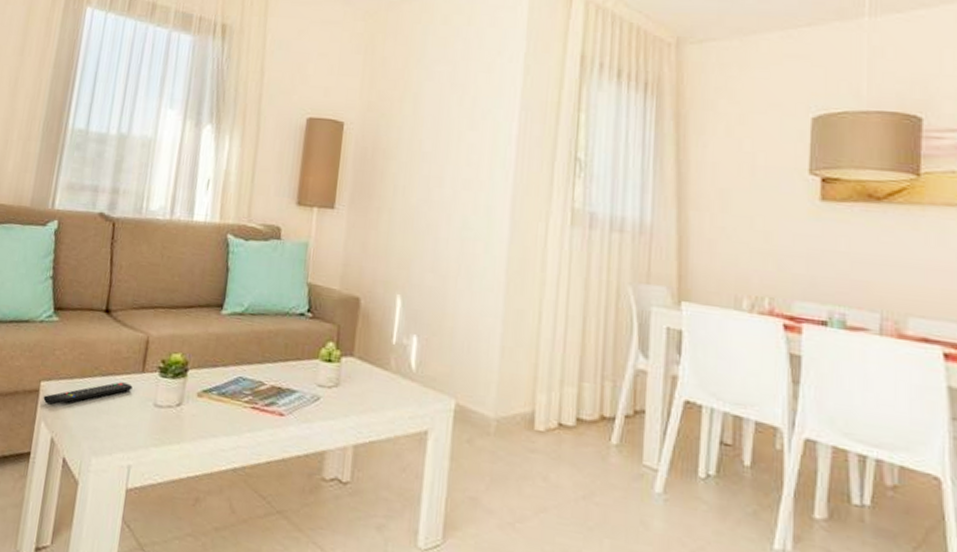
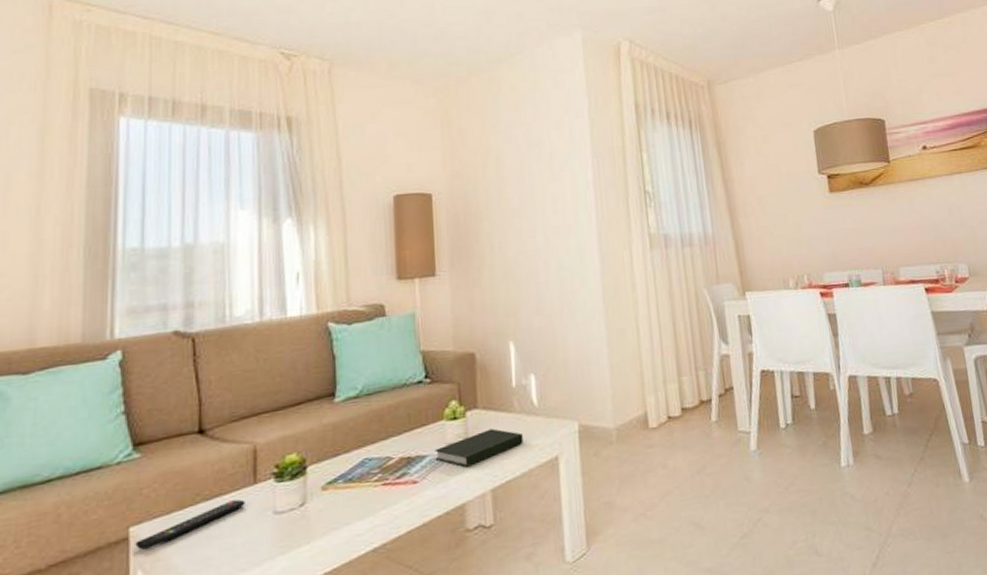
book: none [304,381,395,415] -> present [435,428,523,467]

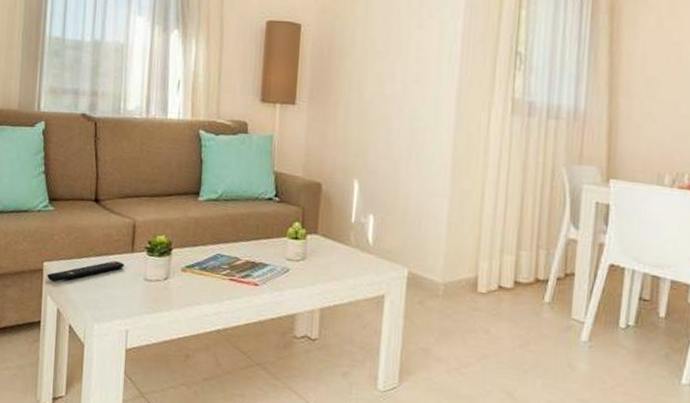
book: present [435,428,523,467] -> none [275,255,355,284]

